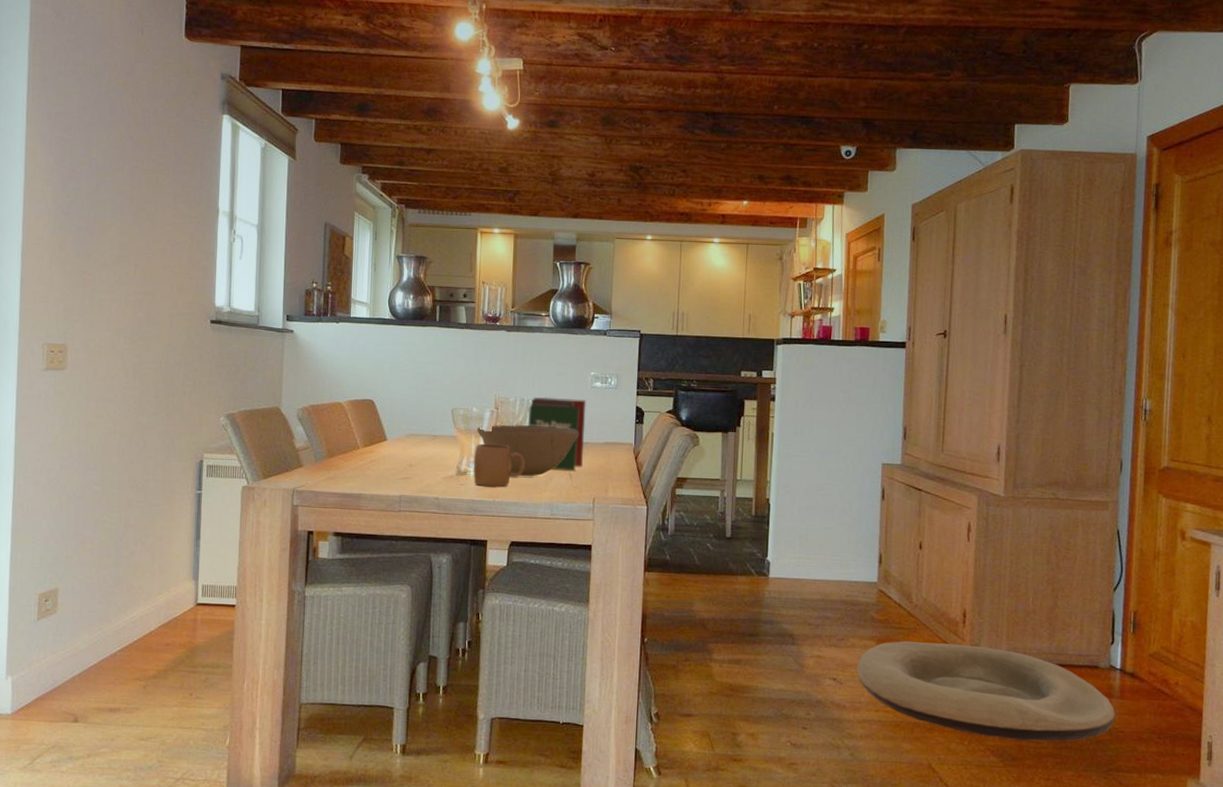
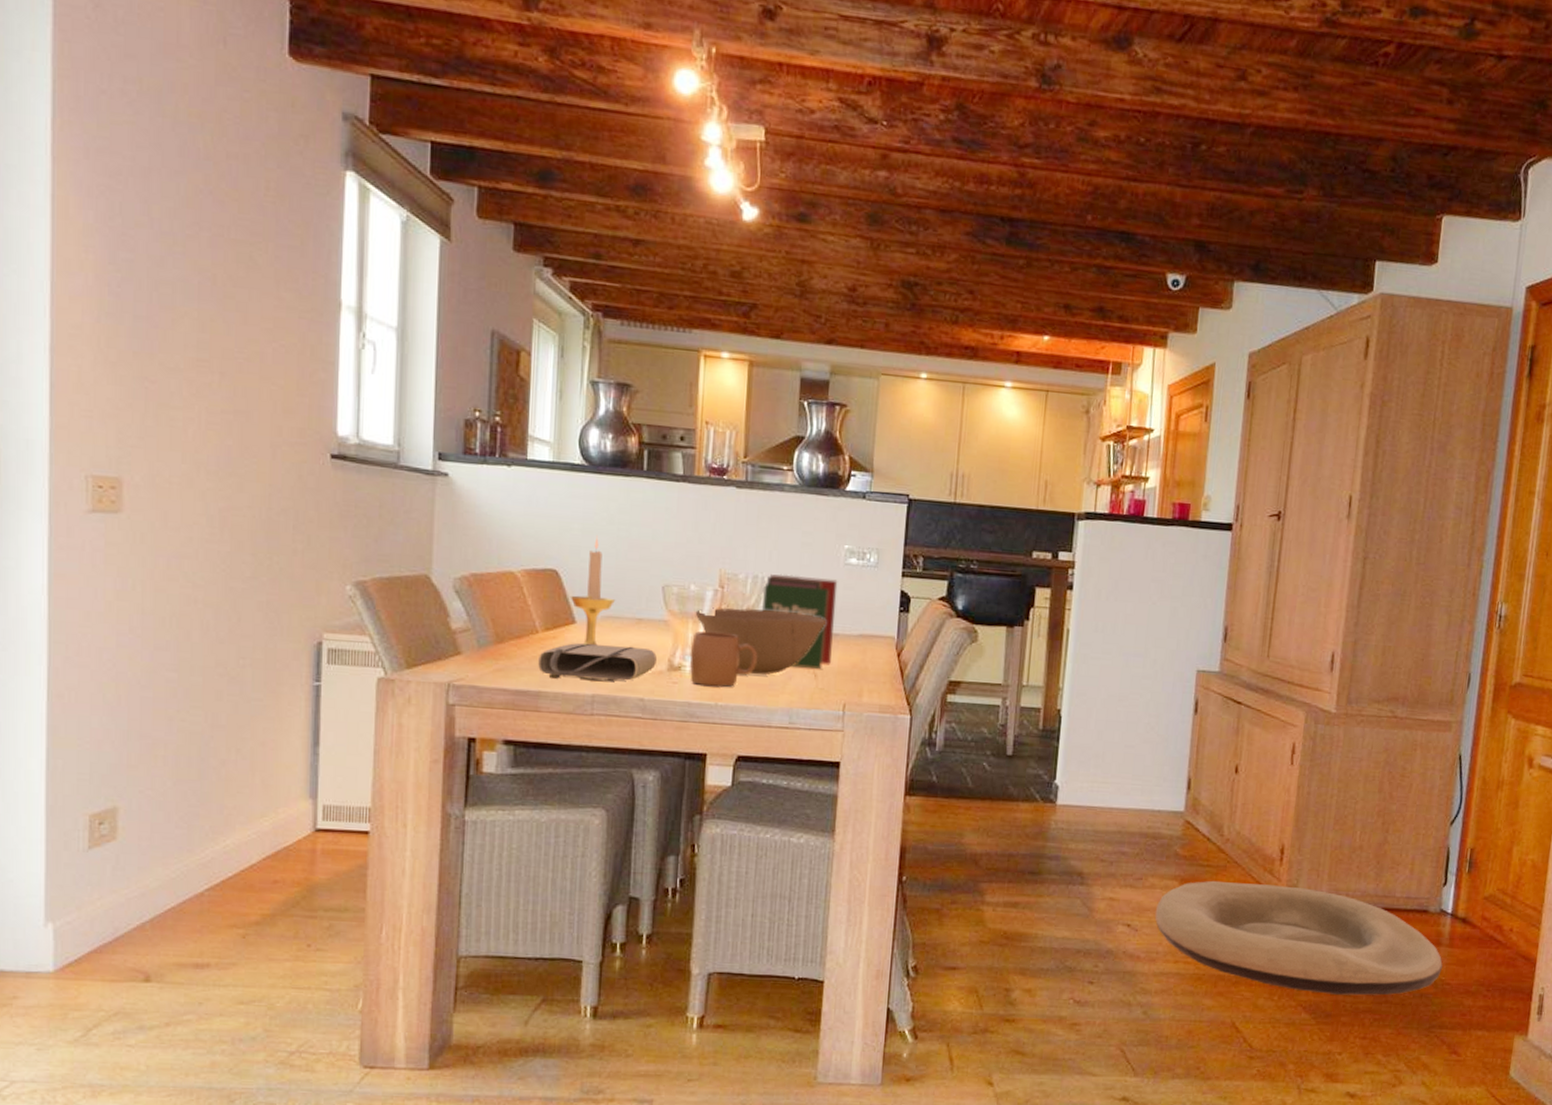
tote bag: none [358,455,448,486] -> present [537,643,657,682]
candlestick: none [382,372,417,458] -> present [570,535,616,646]

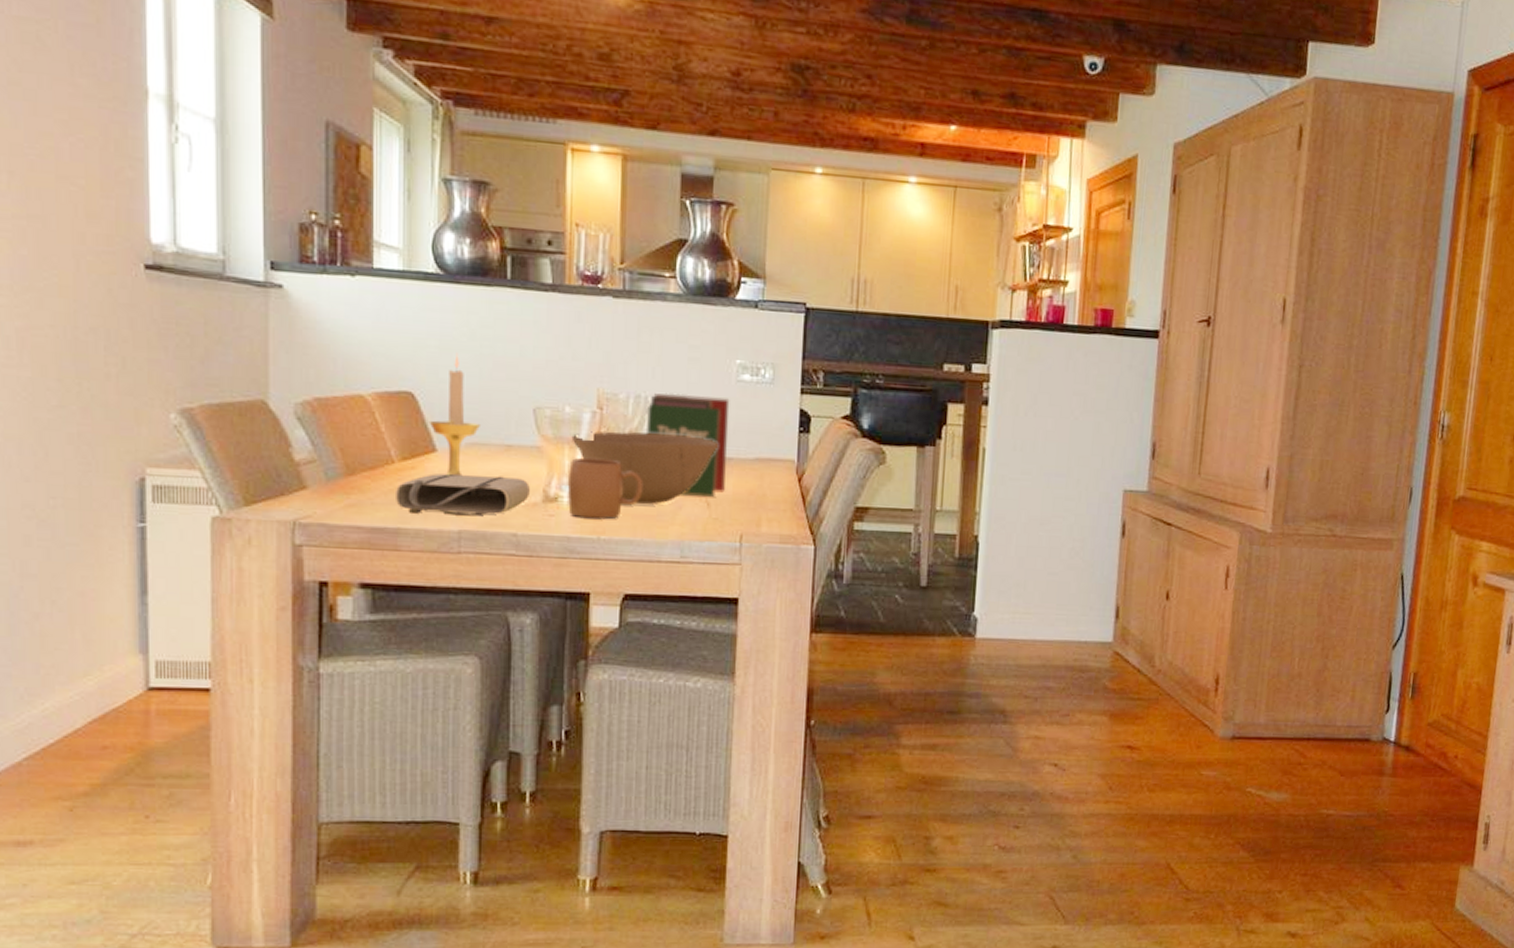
dog bed: present [1154,880,1443,996] -> none [1083,714,1386,831]

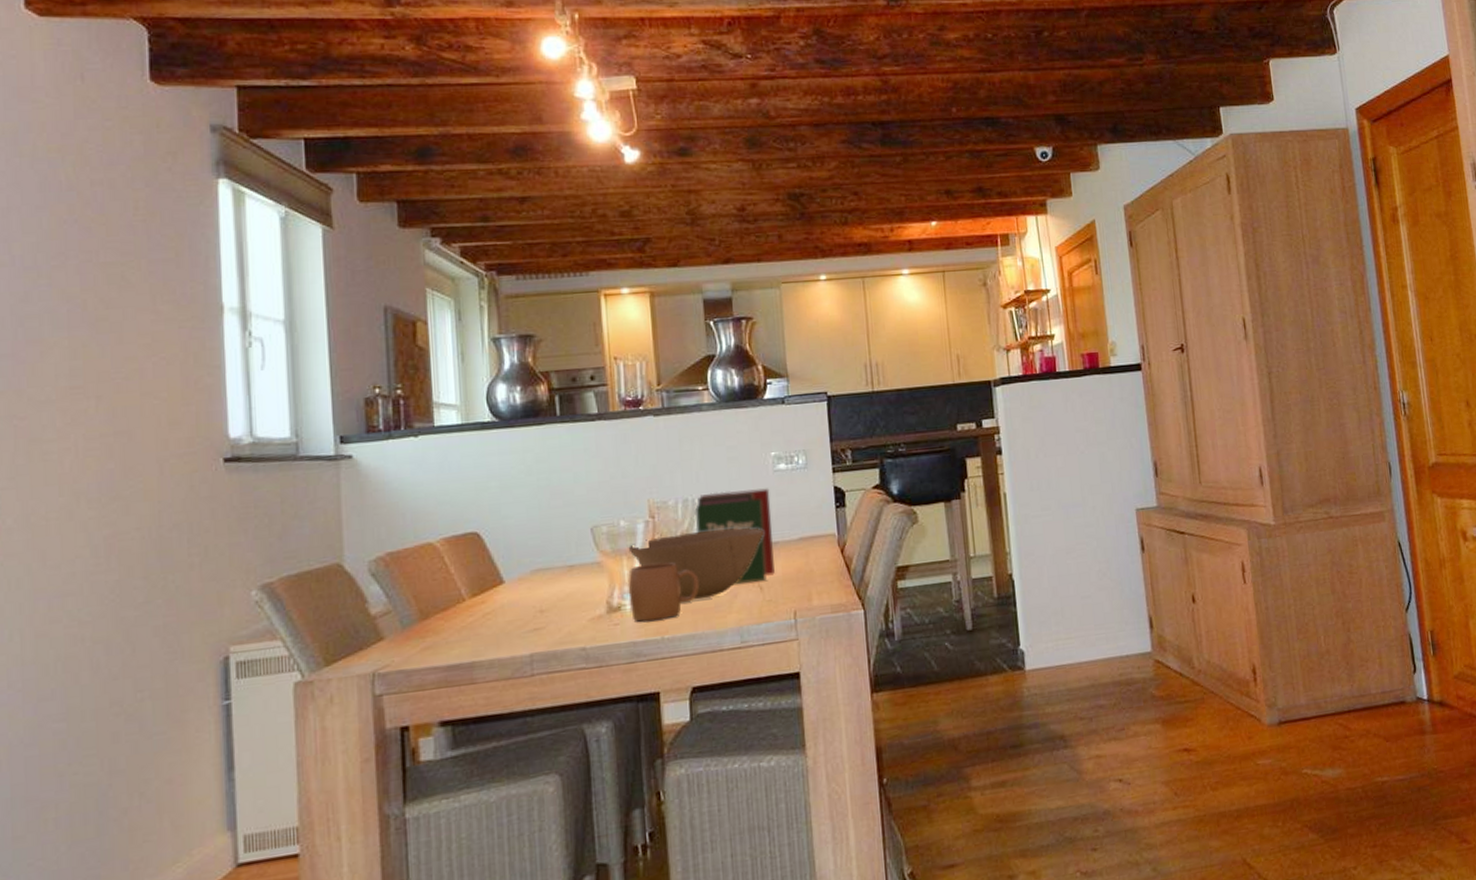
tote bag: present [394,473,530,516] -> none [467,594,594,646]
candlestick: present [428,353,482,477] -> none [494,489,544,604]

